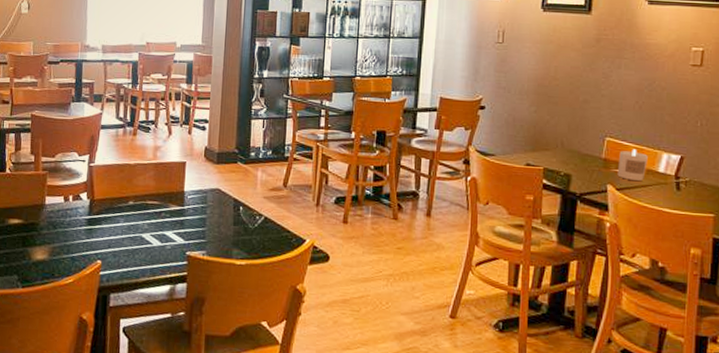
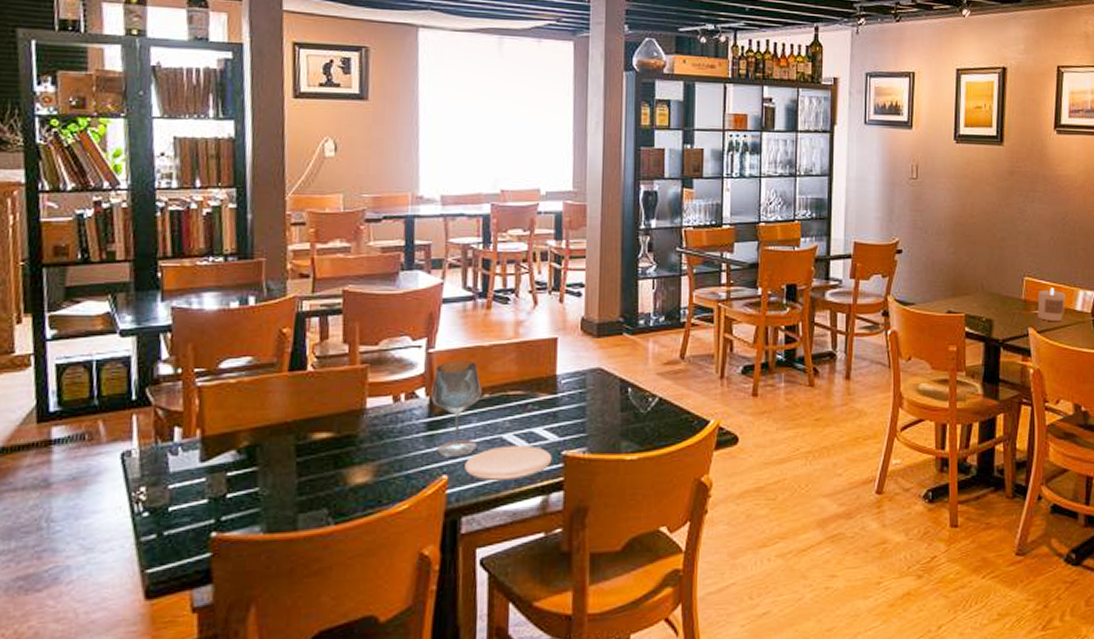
wine glass: none [90,174,129,248] -> present [430,361,483,457]
plate: none [114,243,179,271] -> present [465,445,552,482]

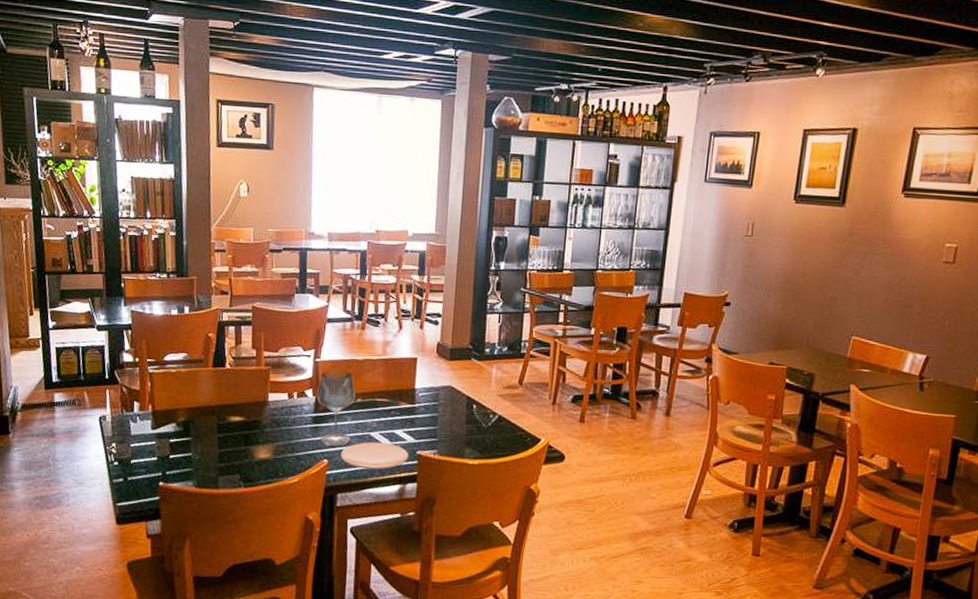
candle: present [1037,287,1065,321] -> none [861,348,893,381]

